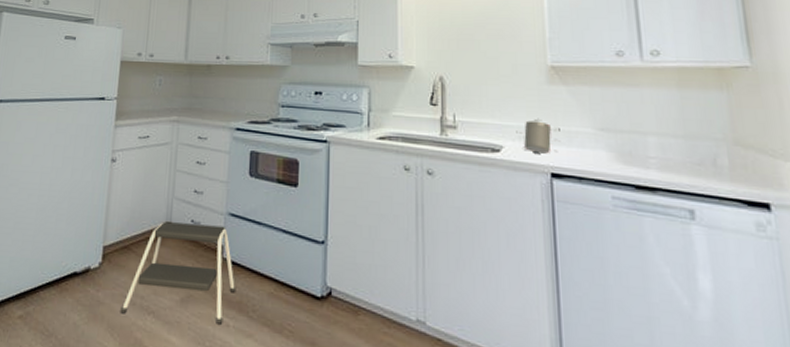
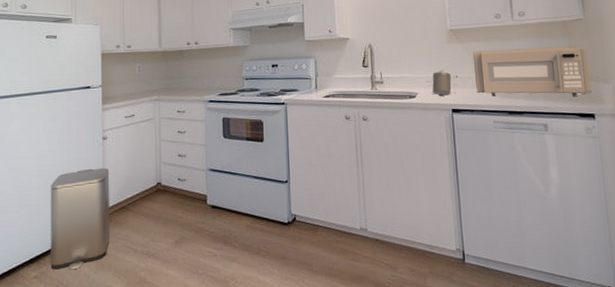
pedal bin: none [38,195,114,315] -> present [50,167,110,270]
step stool: present [120,222,237,324] -> none [124,180,220,260]
microwave: none [582,97,765,176] -> present [472,46,592,97]

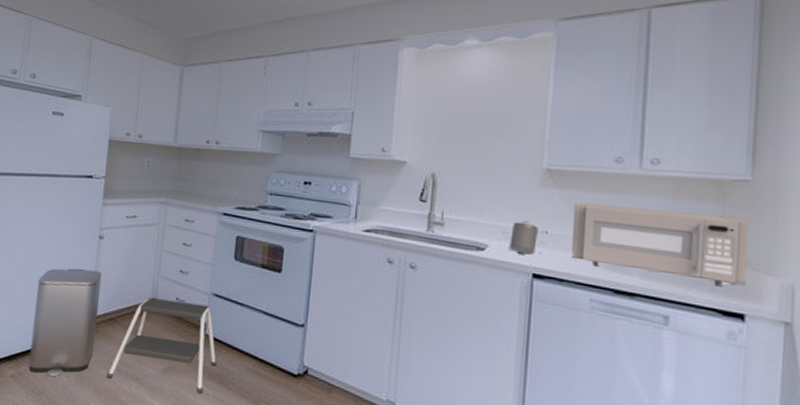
step stool: none [124,180,220,260] -> present [106,298,217,393]

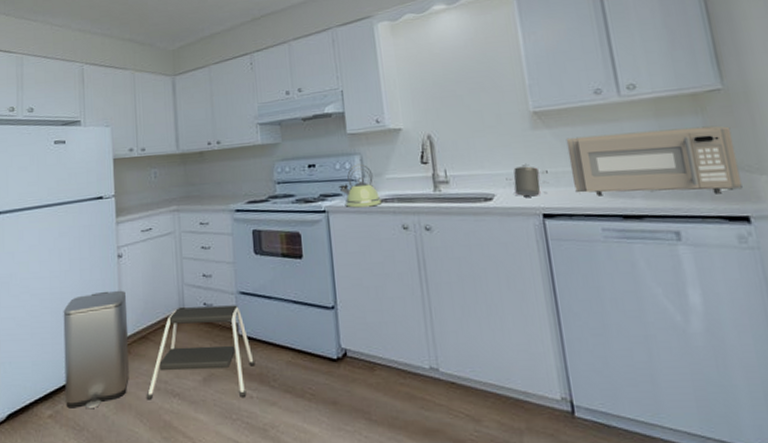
kettle: none [331,189,372,235] -> present [339,163,382,208]

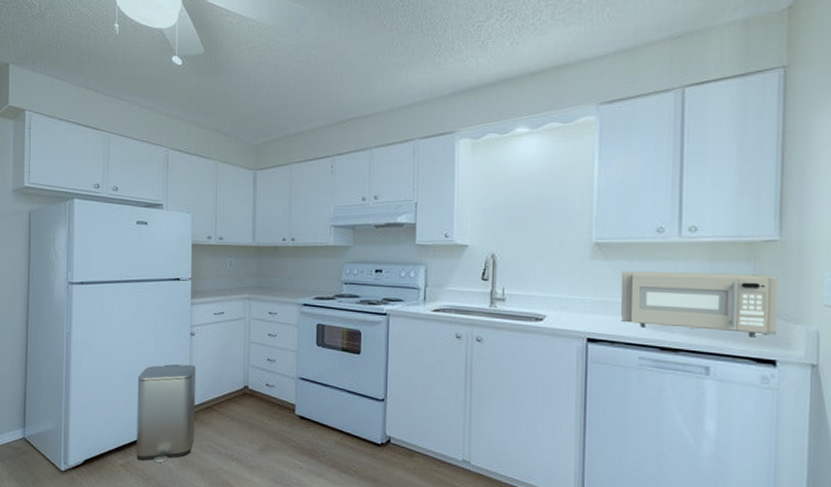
step stool: present [146,305,256,400] -> none [208,386,308,467]
kettle: present [339,163,382,208] -> none [402,274,440,315]
canister: present [506,164,549,199] -> none [558,291,599,323]

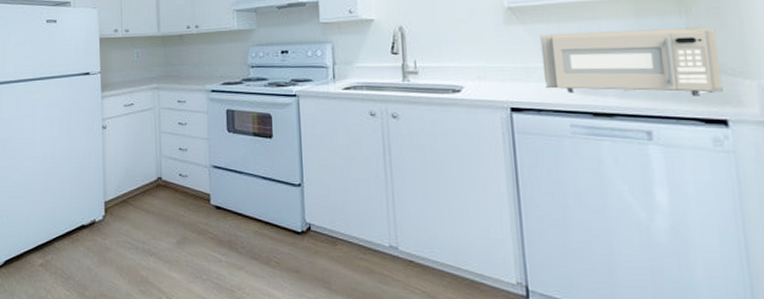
pedal bin: present [136,364,195,463] -> none [53,158,111,261]

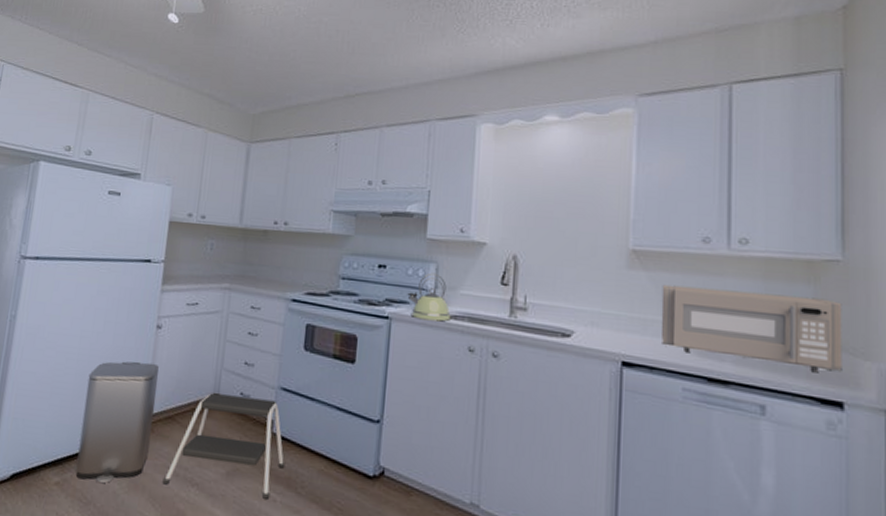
pedal bin: none [53,158,111,261] -> present [75,361,159,484]
step stool: none [126,177,225,260] -> present [162,393,286,499]
kettle: none [310,52,351,94] -> present [407,272,451,322]

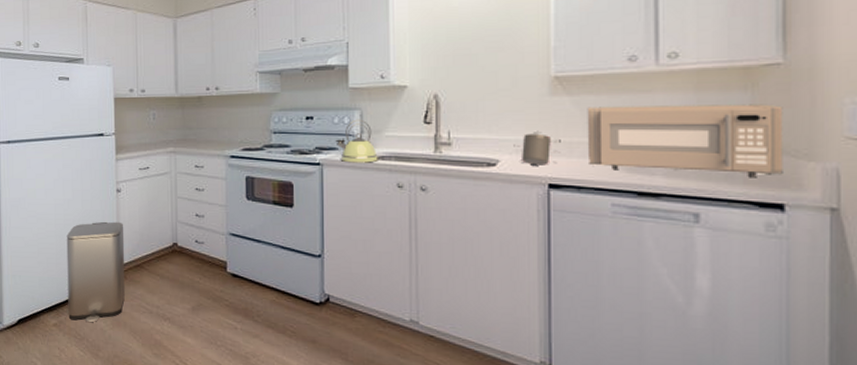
step stool: present [162,393,286,499] -> none [140,243,241,327]
canister: none [589,305,636,342] -> present [513,132,561,167]

